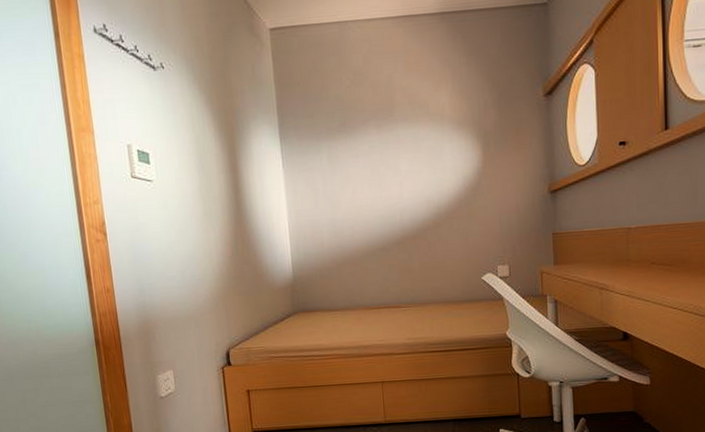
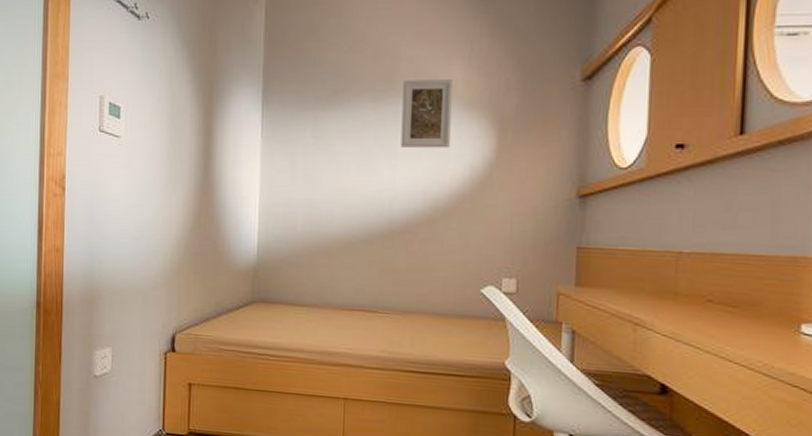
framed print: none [400,104,445,166] -> present [400,80,453,148]

